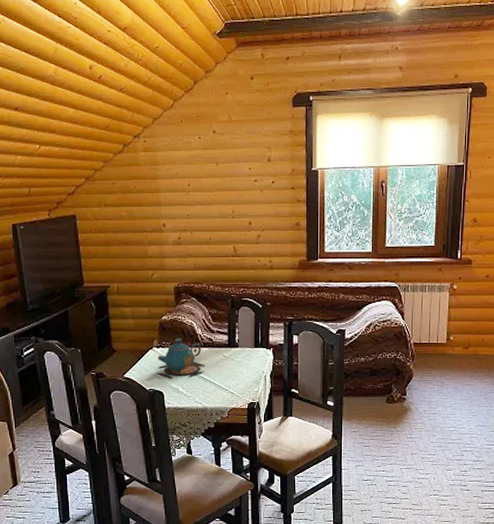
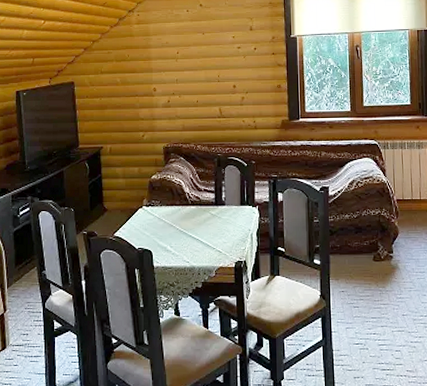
teapot: present [157,338,206,378] -> none [146,197,193,237]

